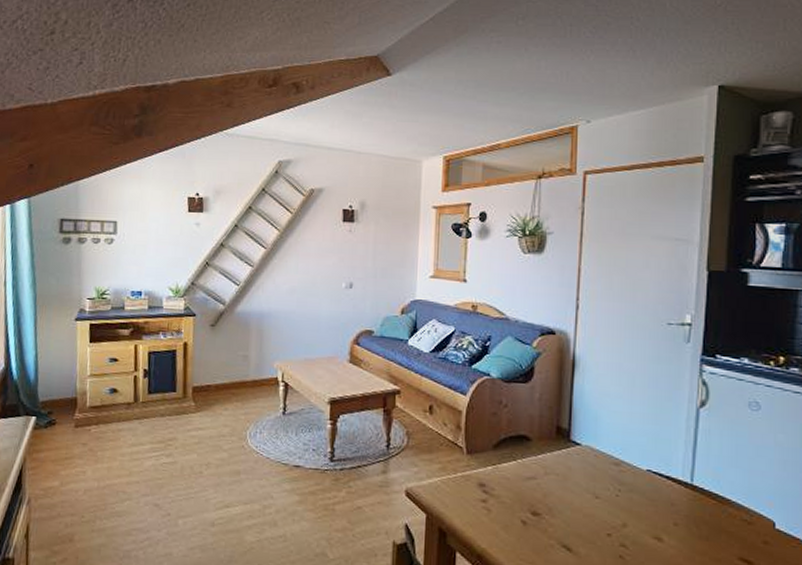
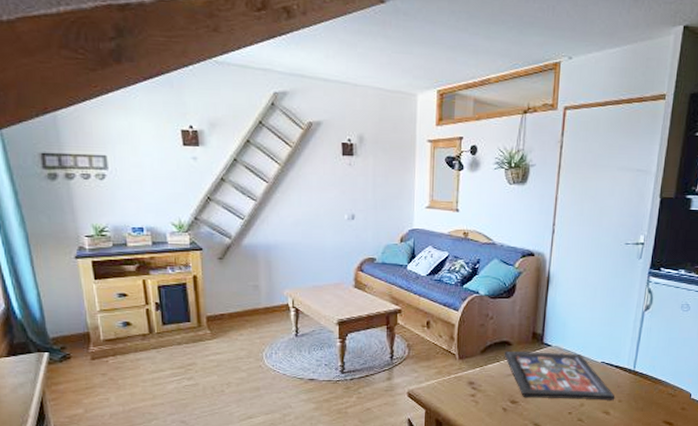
decorative tray: none [521,448,669,523] -> present [504,352,615,400]

